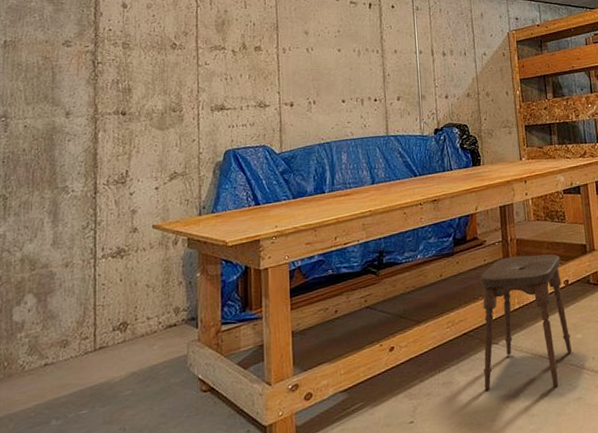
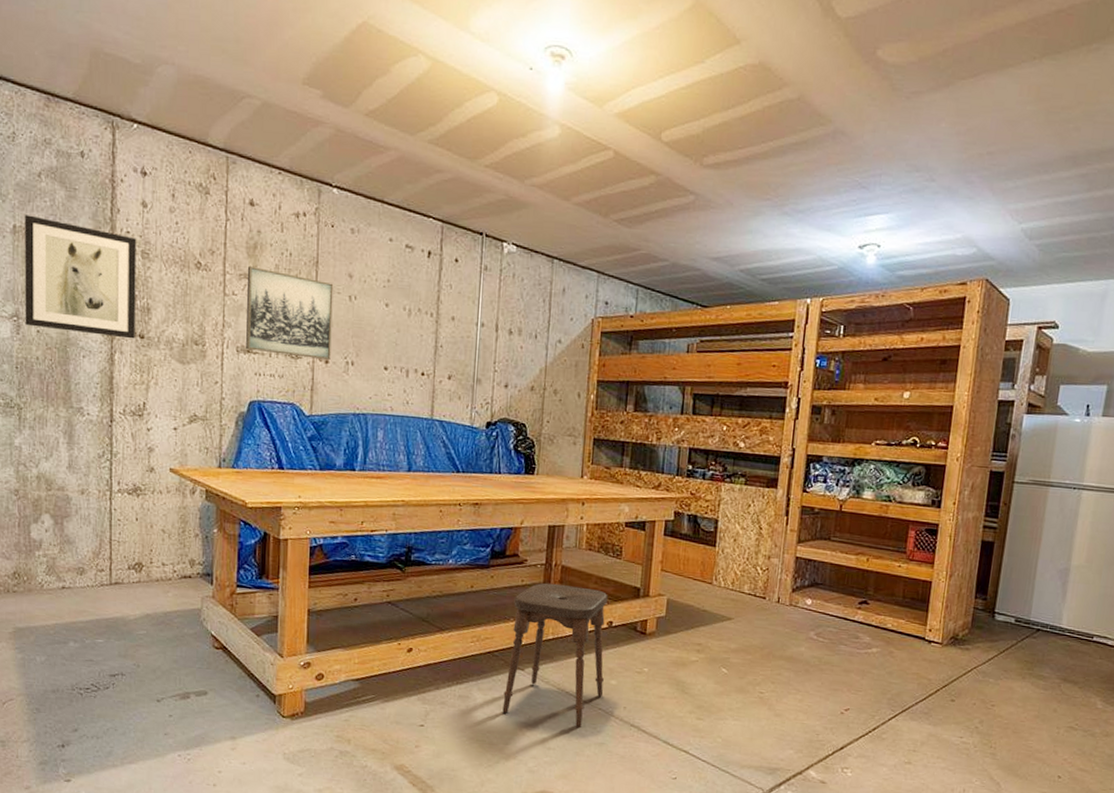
wall art: none [12,30,118,124] -> present [24,215,137,339]
wall art: none [217,39,295,108] -> present [246,267,334,360]

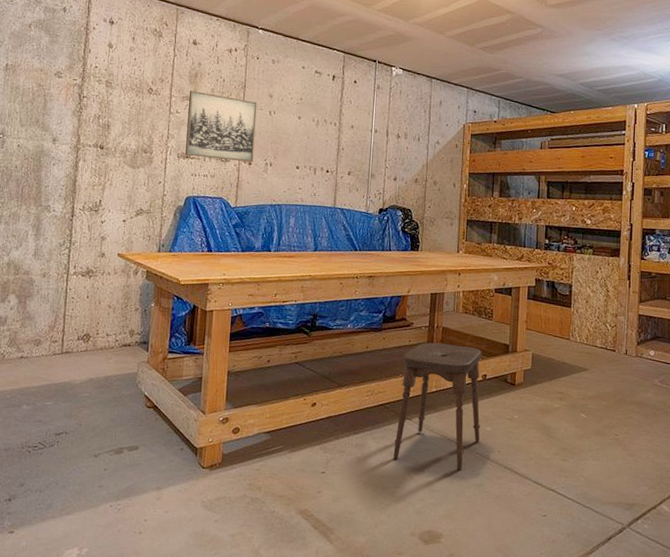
wall art: present [24,215,137,339] -> none [8,56,103,150]

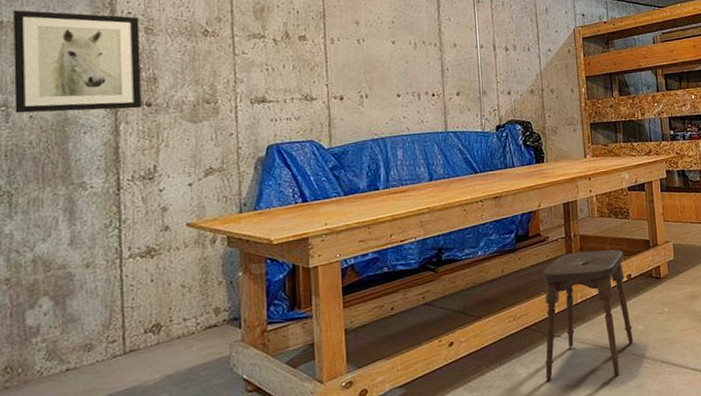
wall art: none [8,56,103,150] -> present [13,10,142,114]
wall art: present [185,91,257,162] -> none [256,27,345,100]

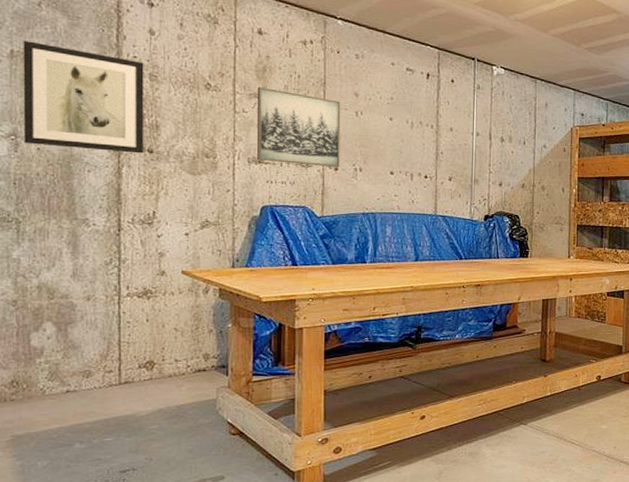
wall art: none [256,27,345,100] -> present [256,87,341,167]
stool: present [542,249,634,381] -> none [509,348,597,469]

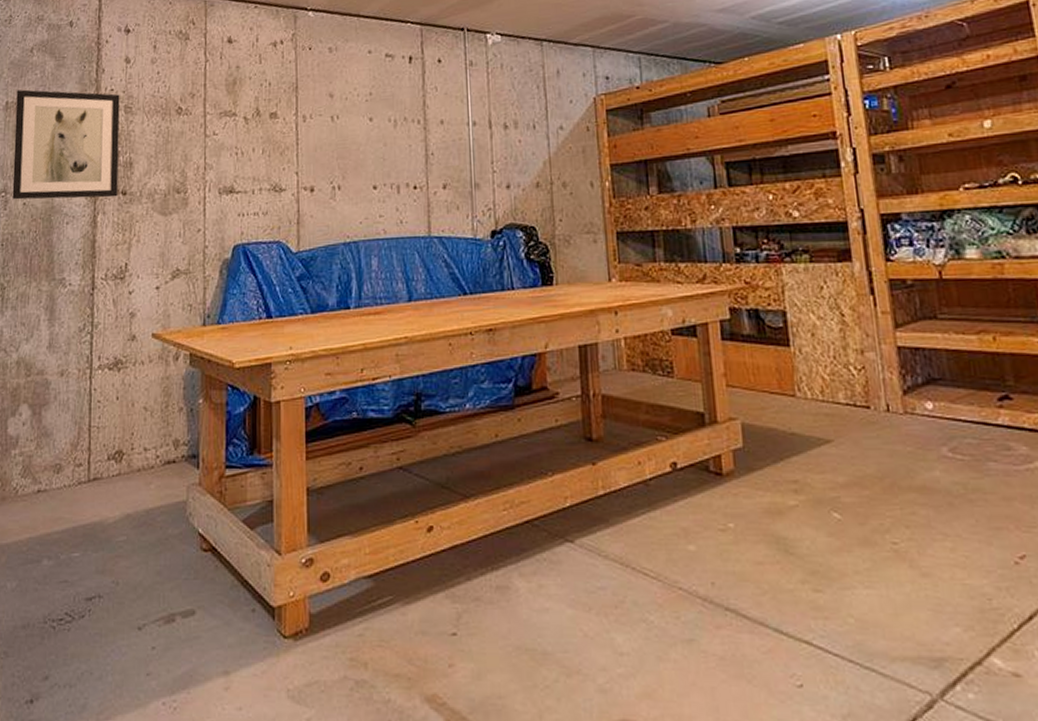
wall art: present [256,87,341,167] -> none [227,102,316,191]

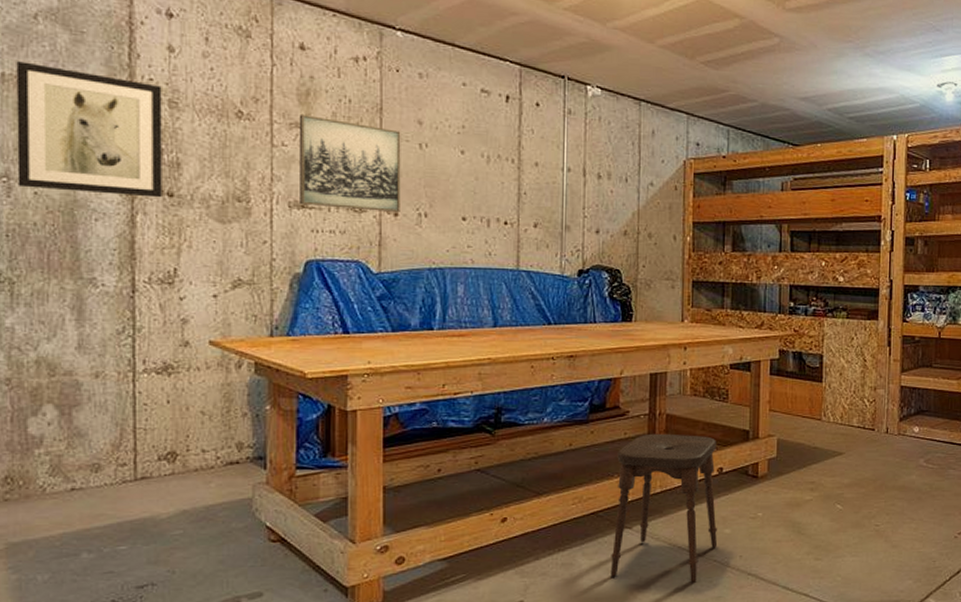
wall art: none [227,102,316,191] -> present [298,115,401,212]
stool: none [549,419,682,618] -> present [610,433,718,583]

